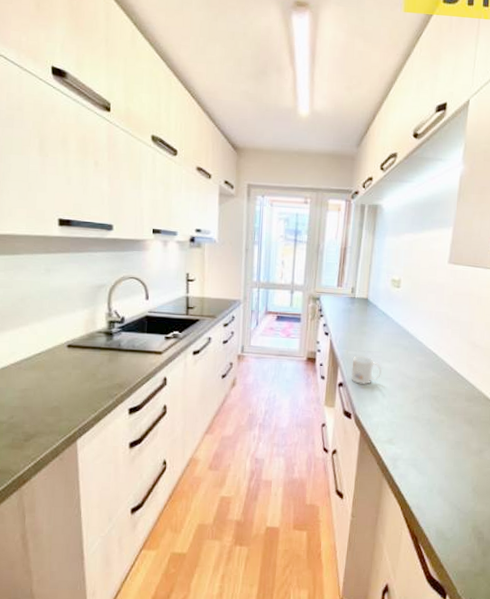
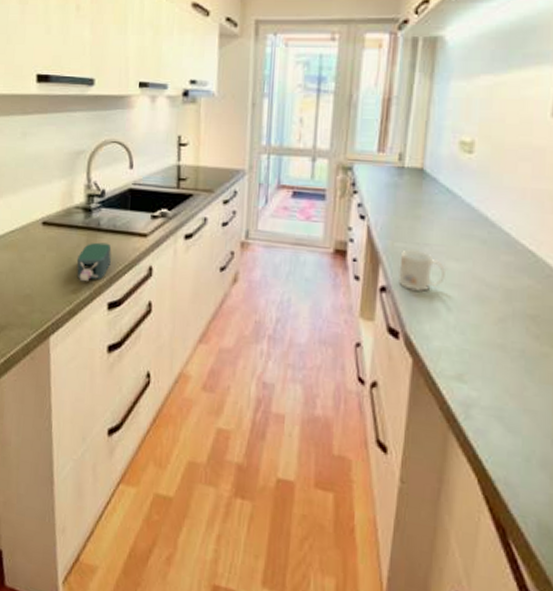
bottle: none [100,360,131,393] -> present [76,242,112,282]

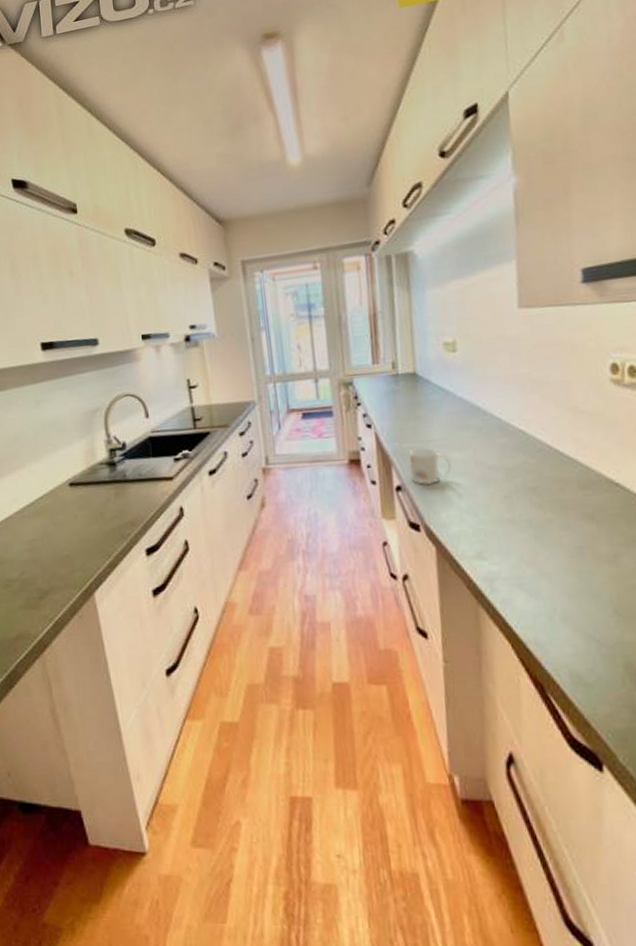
bottle: present [76,242,112,282] -> none [108,492,142,534]

